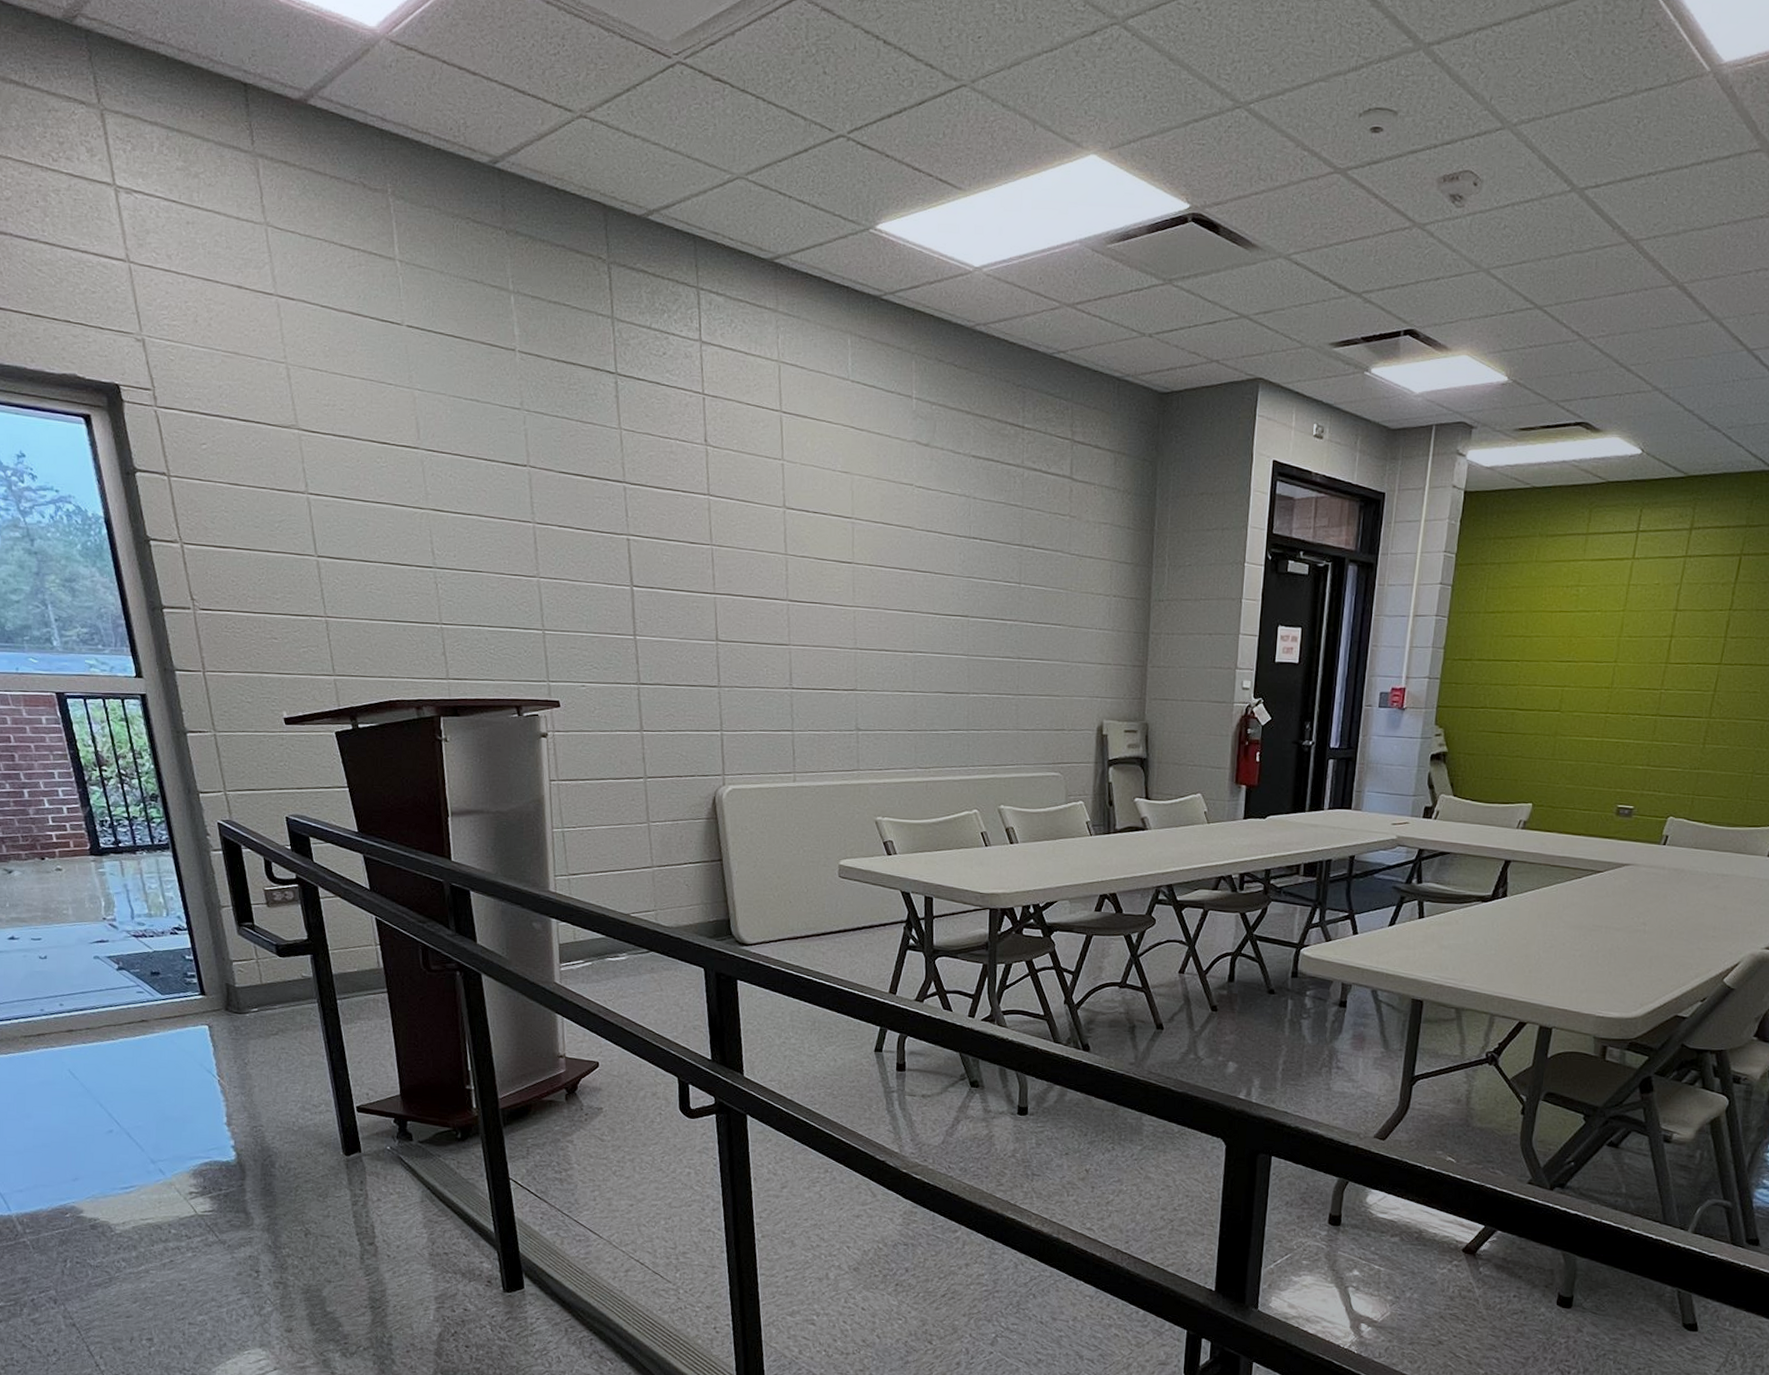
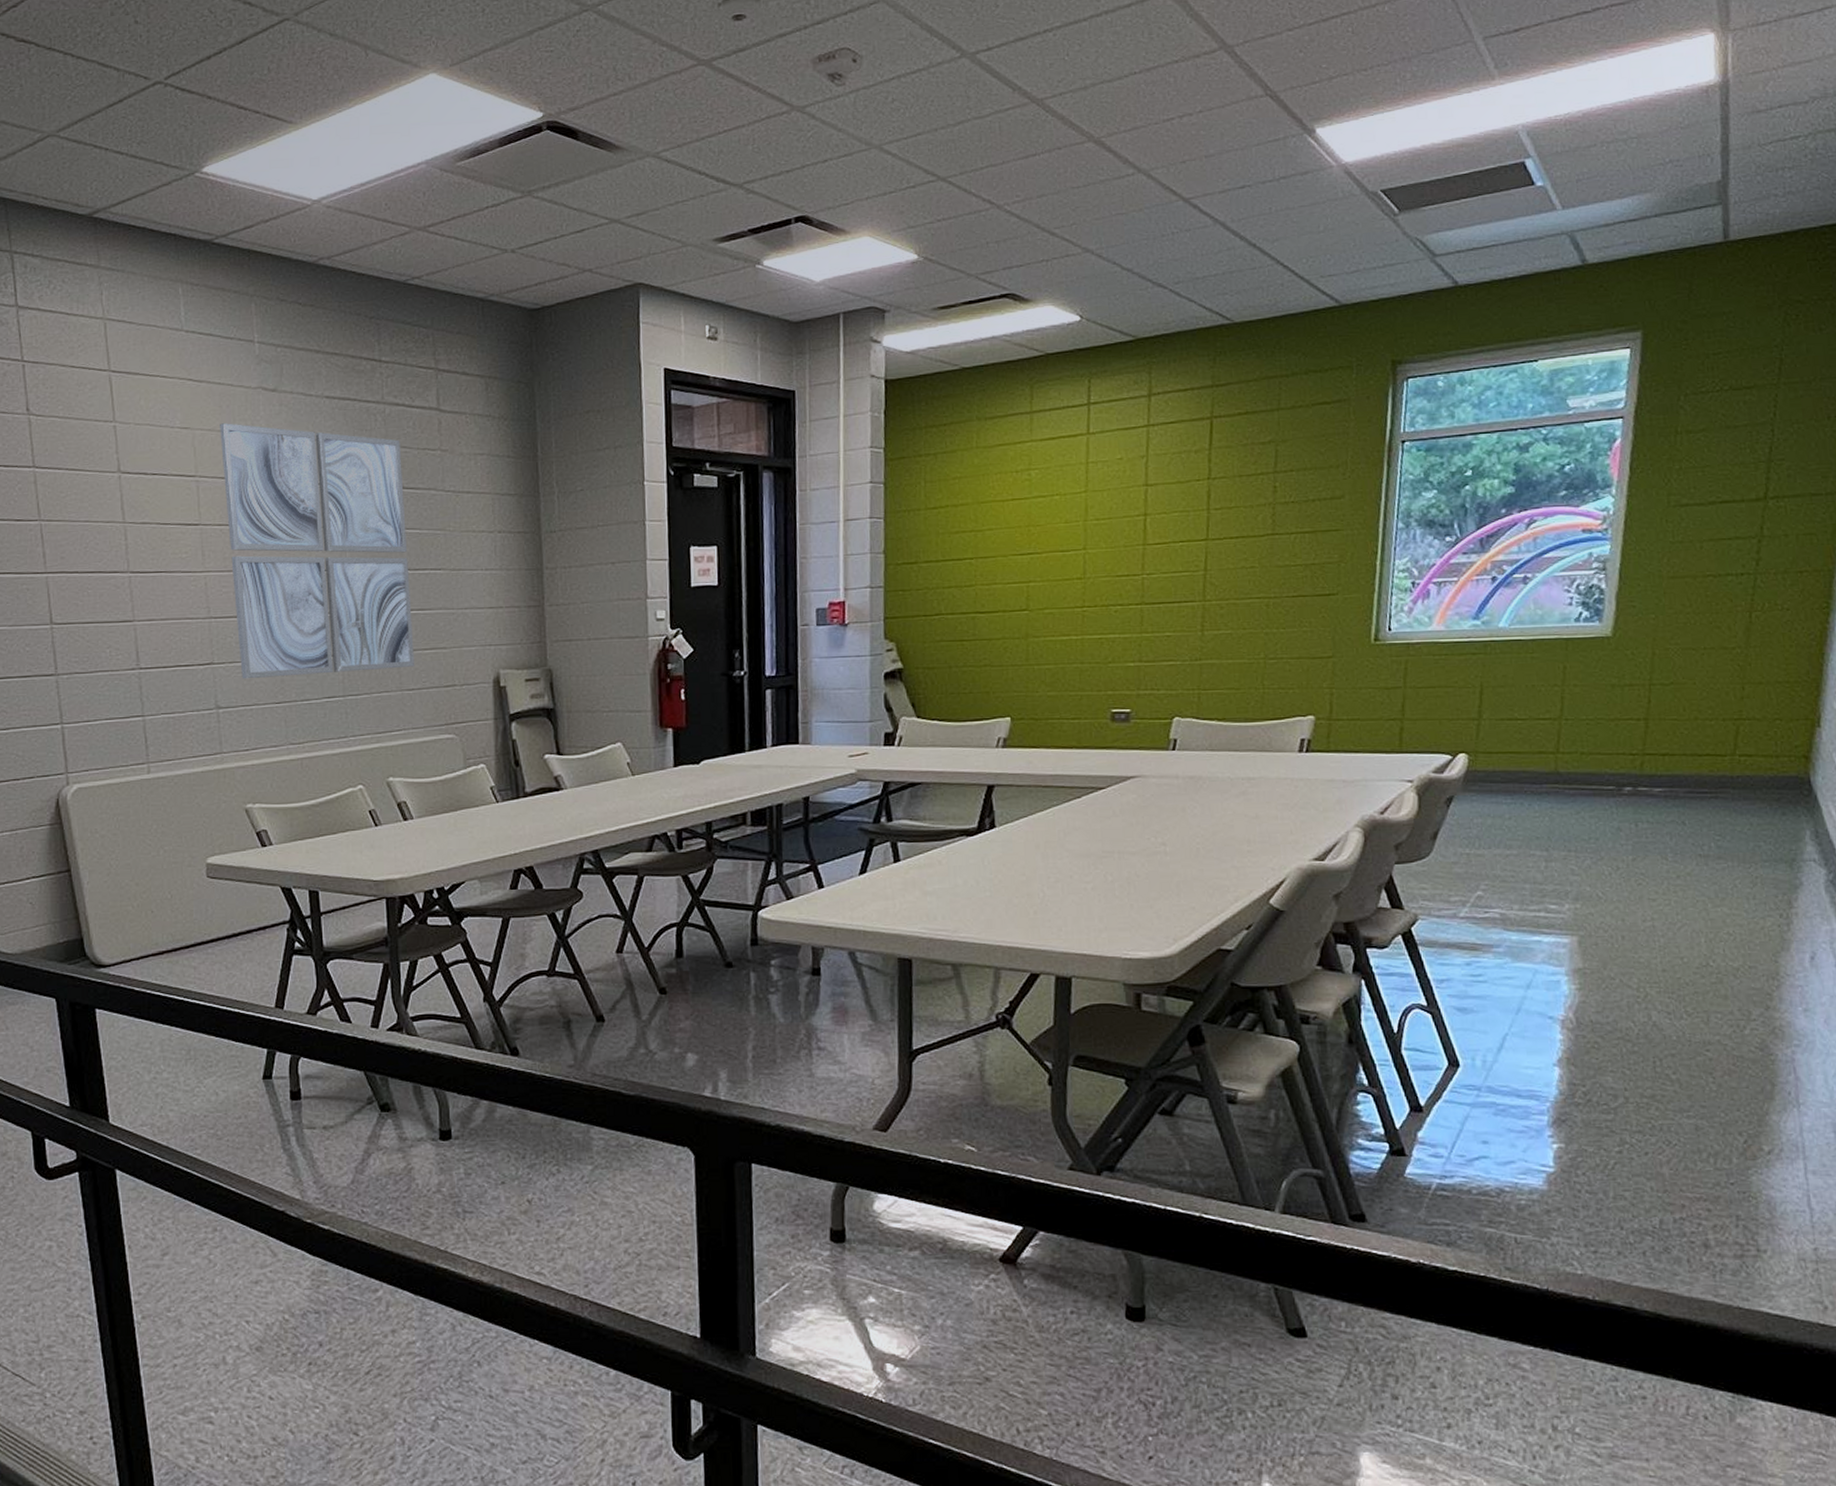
wall art: none [876,471,1035,710] -> present [220,423,415,679]

